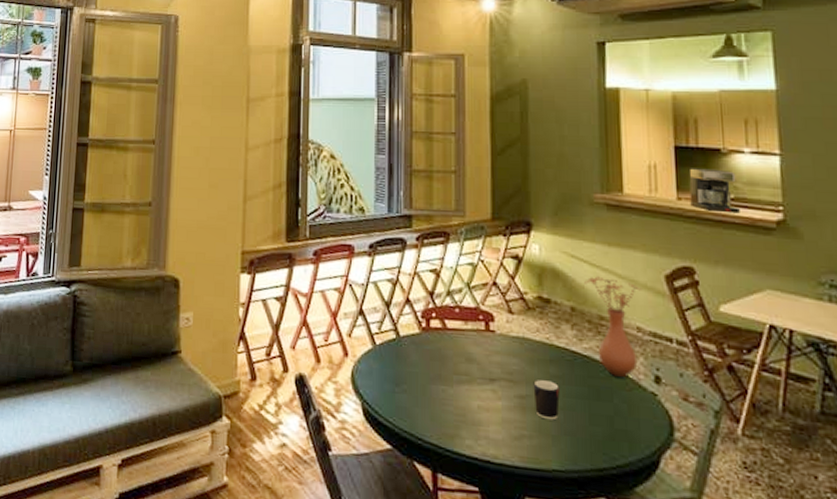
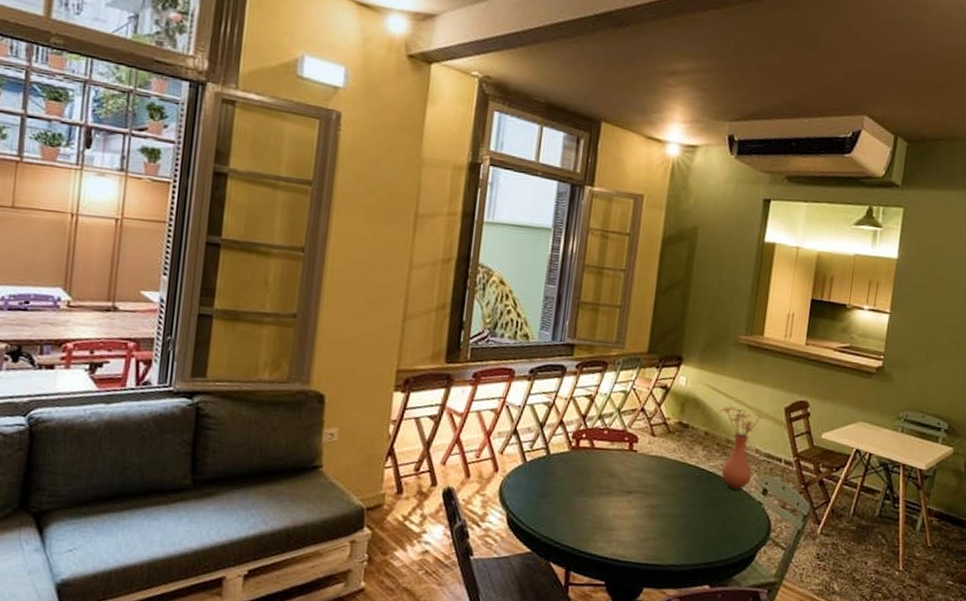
mug: present [533,378,560,421] -> none [662,491,686,525]
coffee maker: present [689,168,740,214] -> none [815,319,854,360]

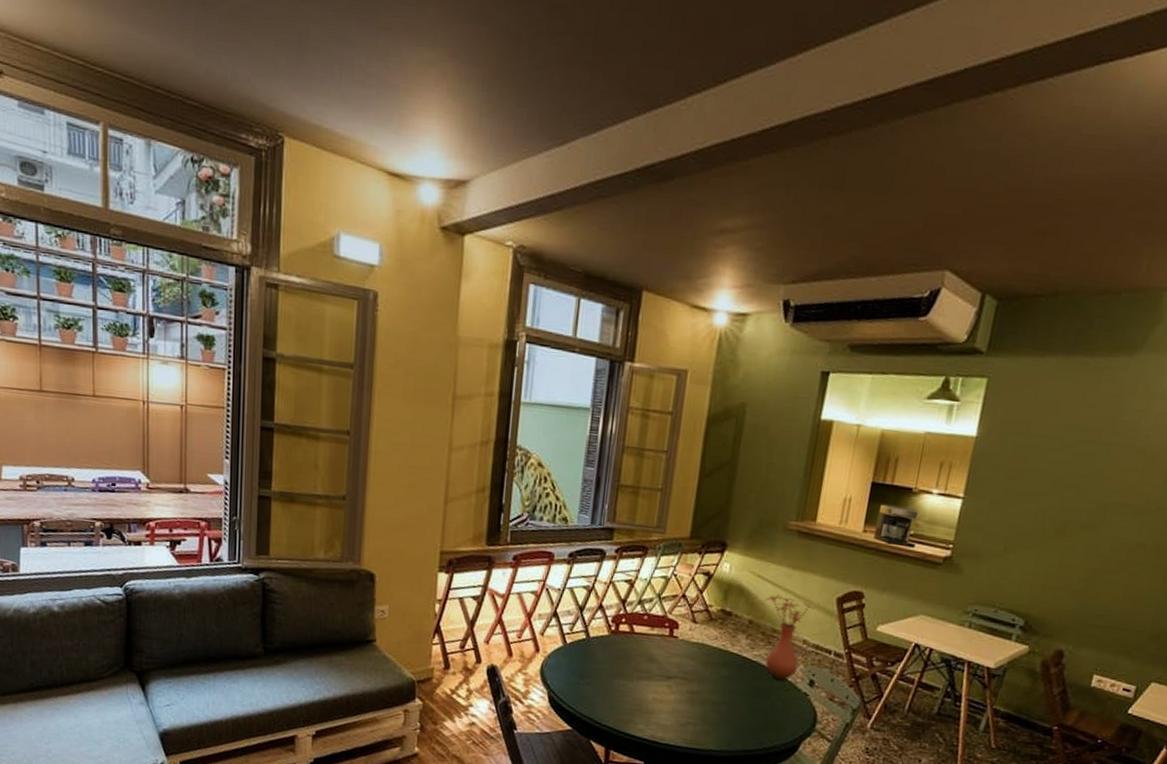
coffee maker: none [815,319,854,360] -> present [873,504,920,548]

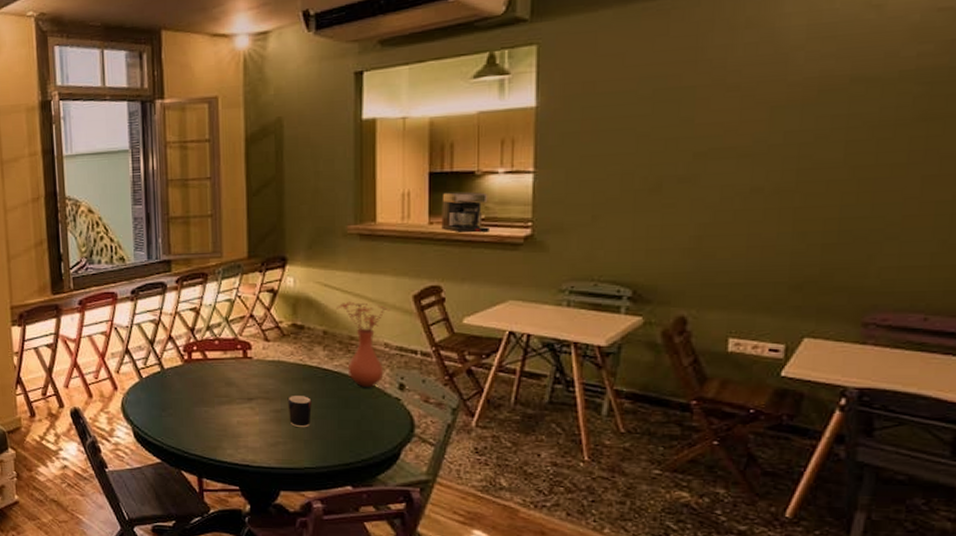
mug: none [702,678,727,712] -> present [287,394,312,428]

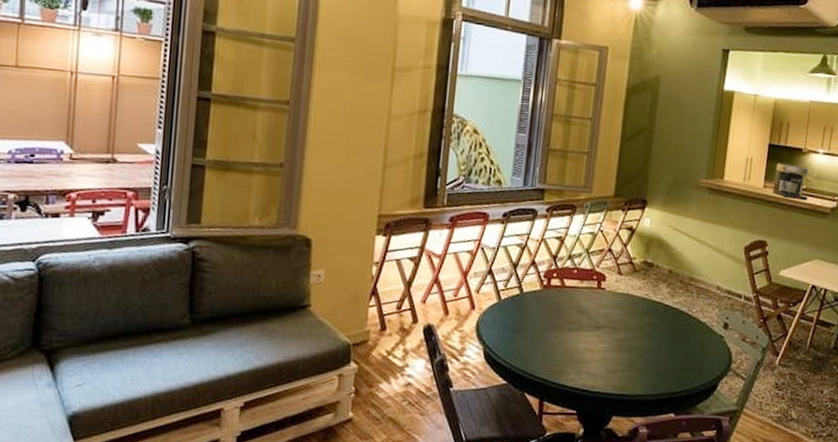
mug: present [287,394,312,428] -> none [629,326,651,358]
vase: present [336,301,392,388] -> none [682,246,726,325]

